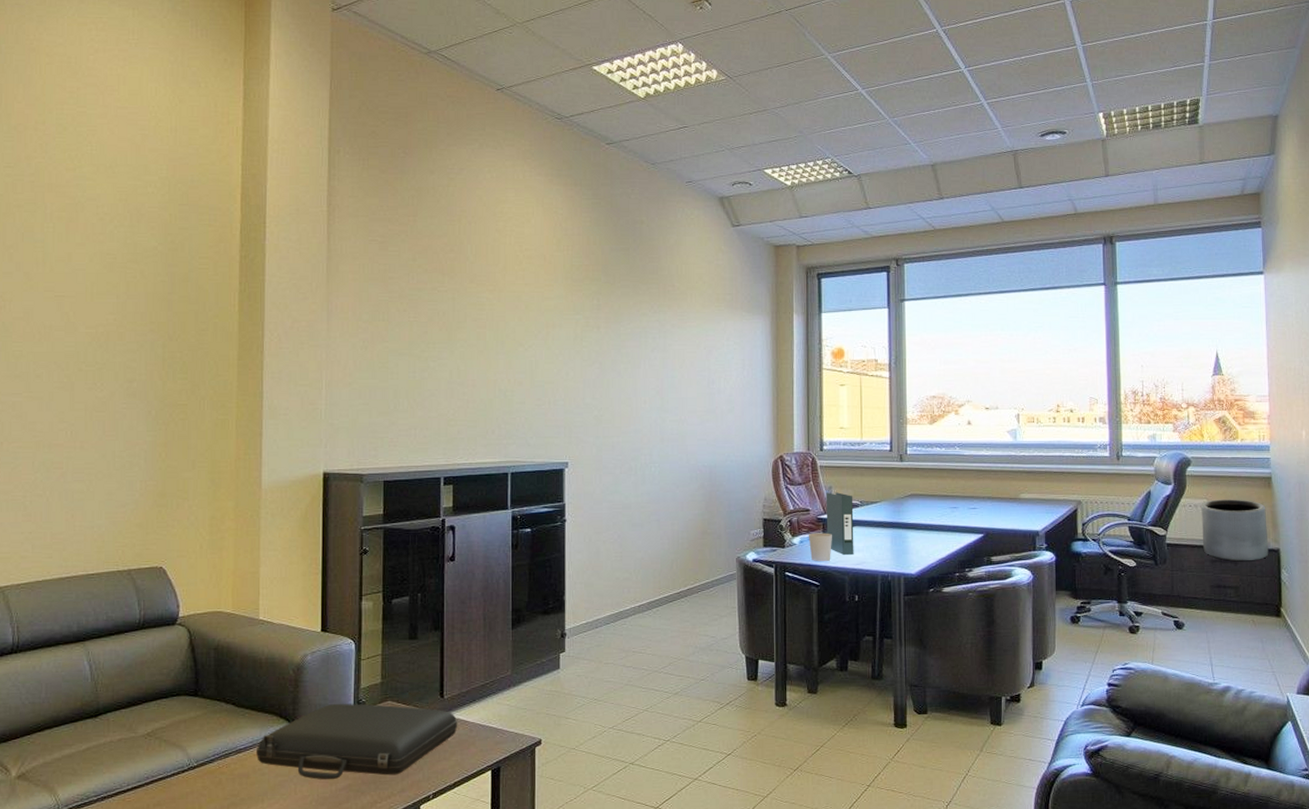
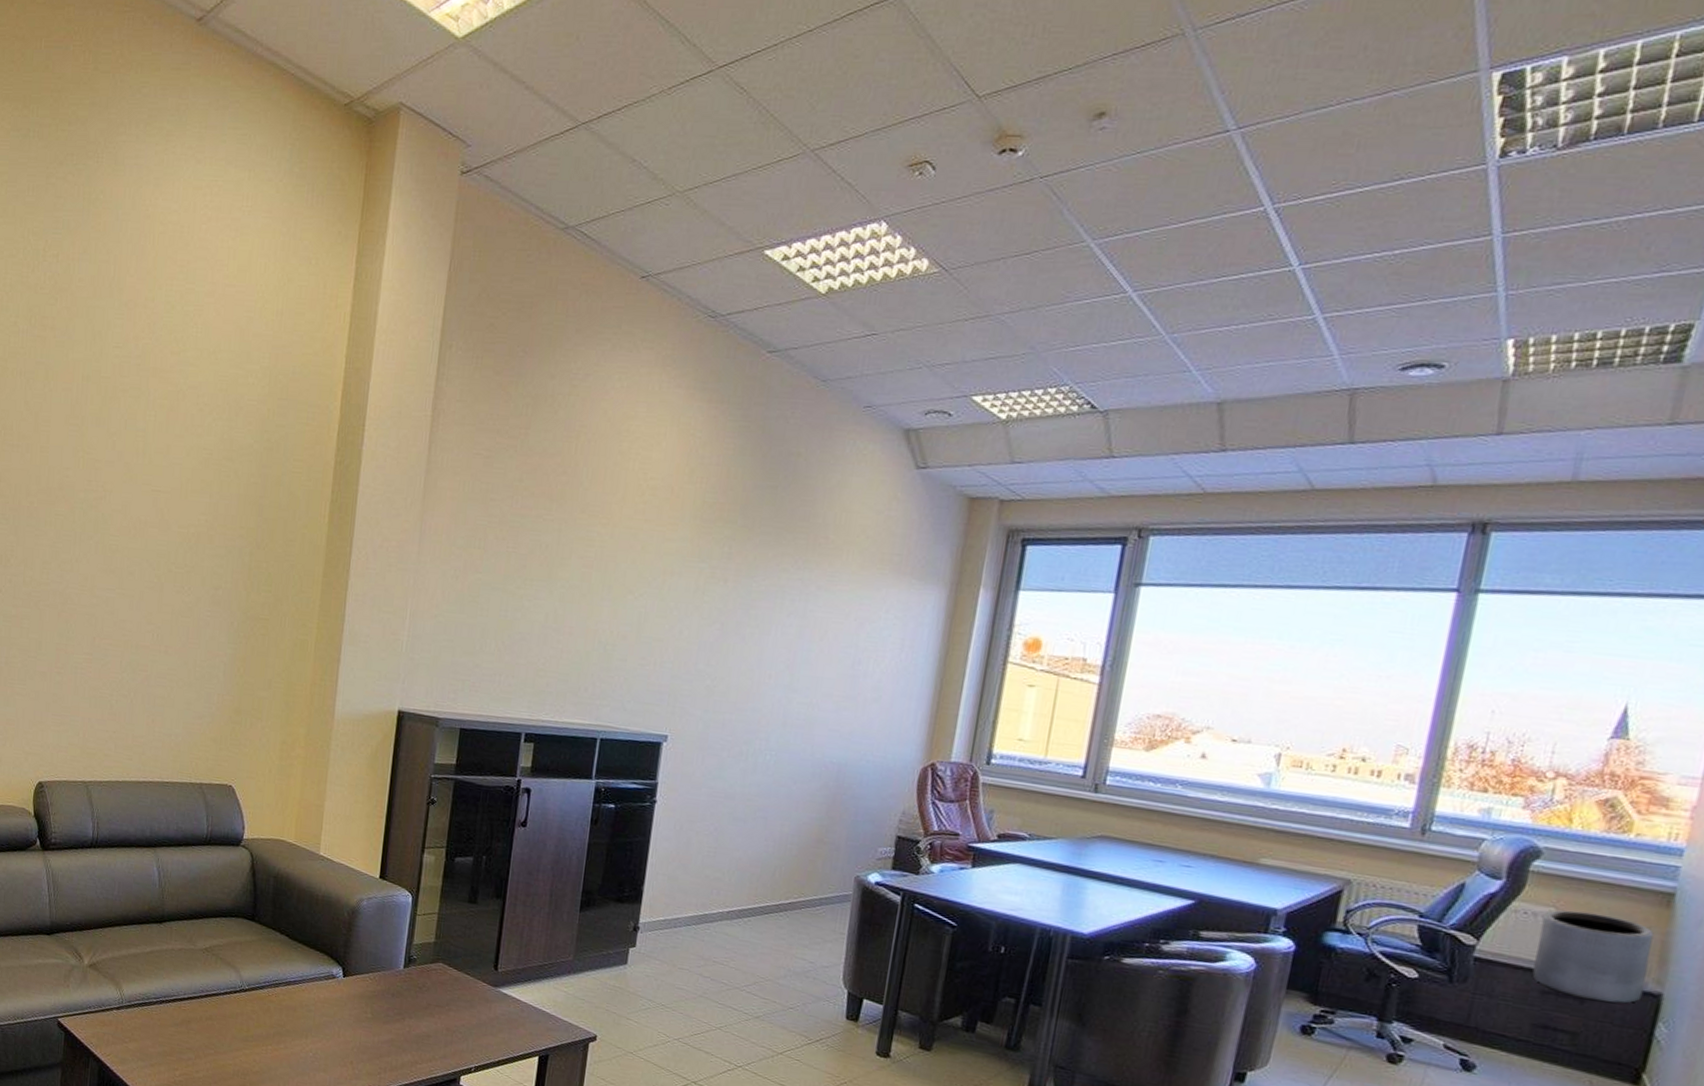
briefcase: present [257,703,458,780] -> none [305,954,510,1041]
dixie cup: present [808,533,832,562] -> none [950,862,984,901]
binder: present [826,492,854,556] -> none [976,816,1020,898]

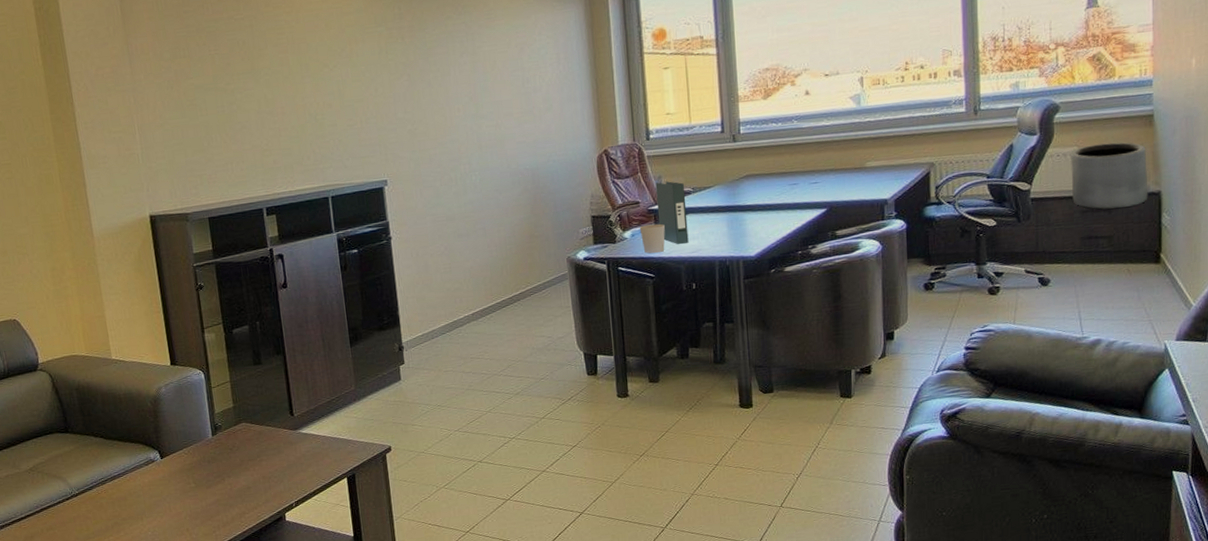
dixie cup: none [950,862,984,901] -> present [639,223,665,254]
binder: none [976,816,1020,898] -> present [655,181,689,245]

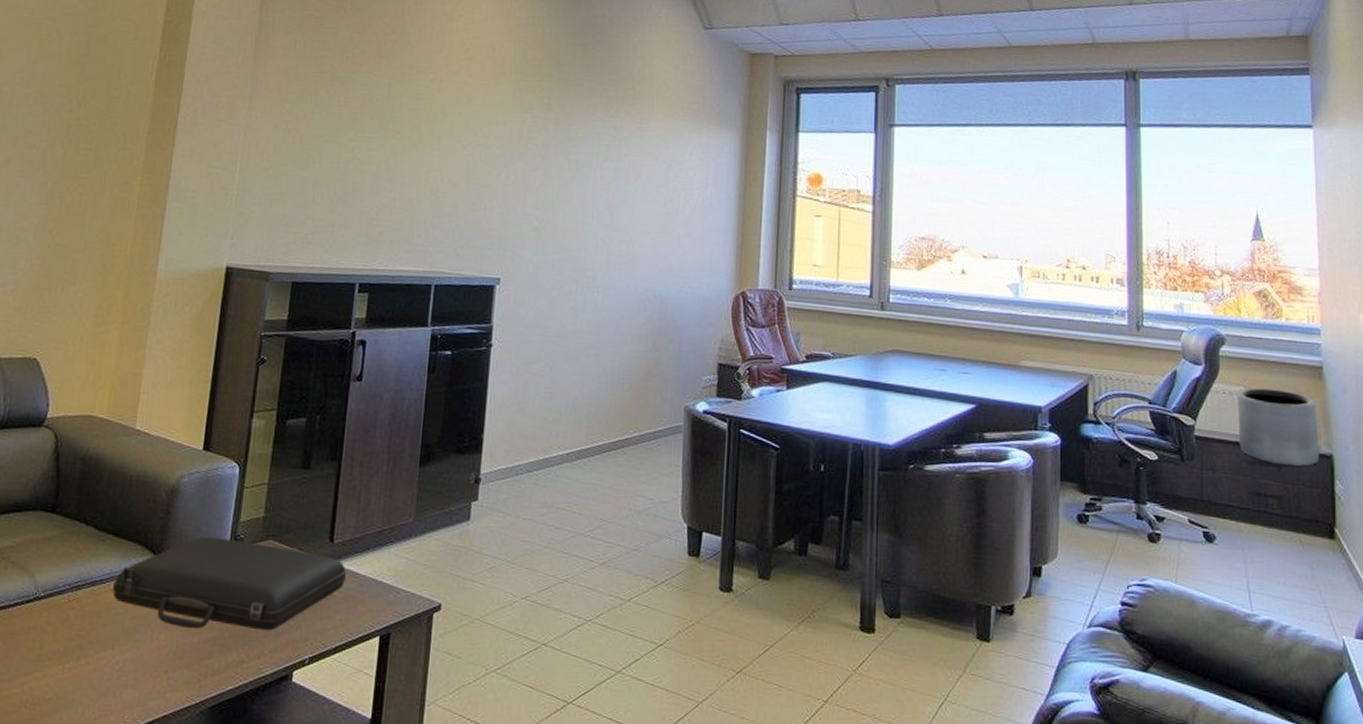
briefcase: none [129,426,311,498] -> present [113,536,347,631]
dixie cup: present [639,223,665,254] -> none [769,385,797,422]
binder: present [655,181,689,245] -> none [791,339,824,417]

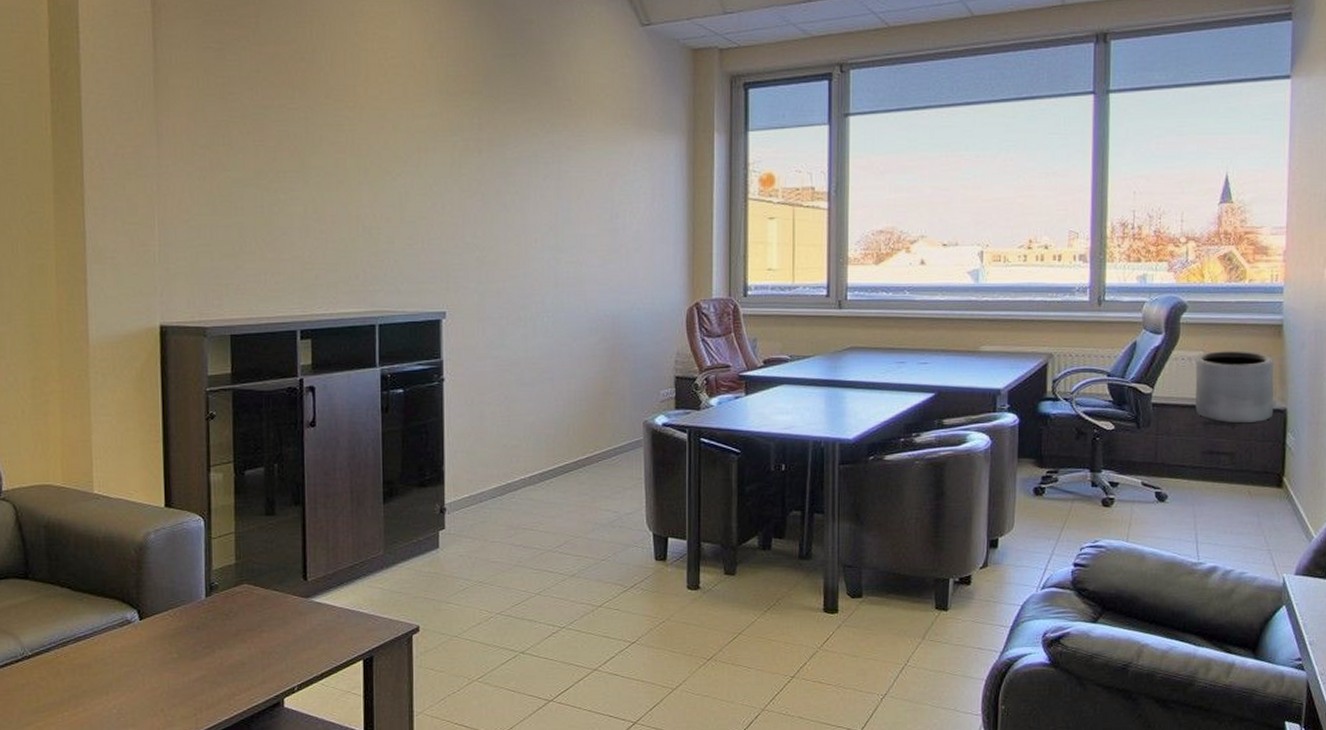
briefcase: present [113,536,347,631] -> none [98,586,324,671]

